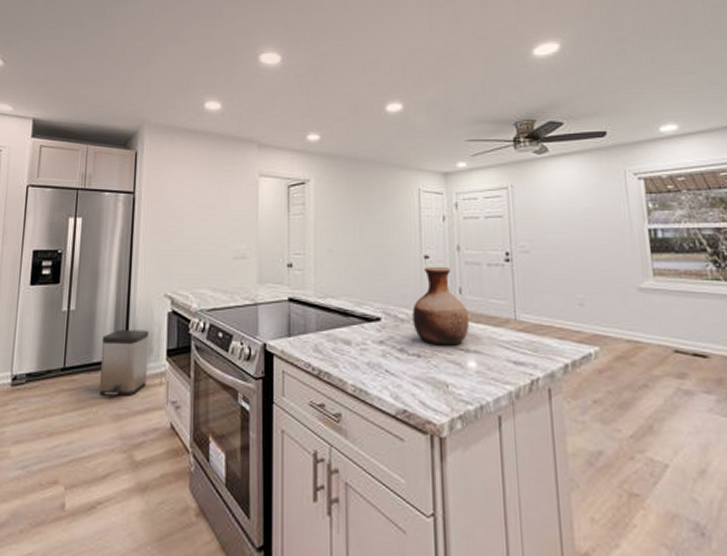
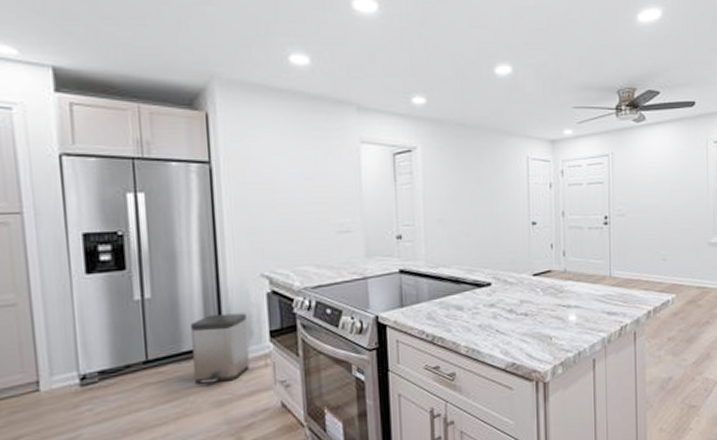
vase: present [412,266,470,346] -> none [521,231,572,304]

